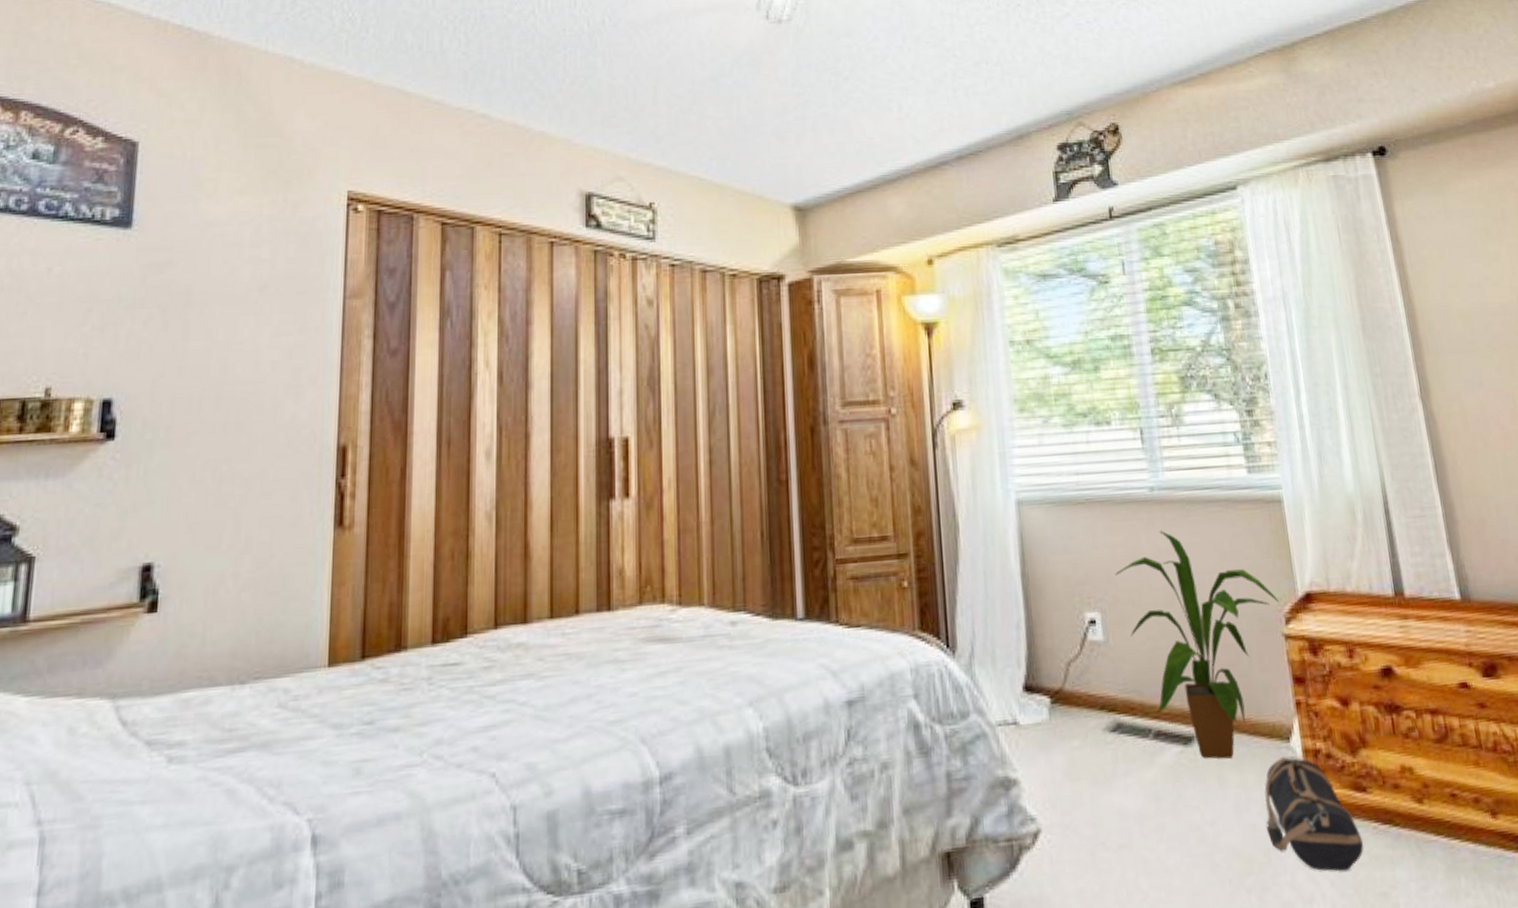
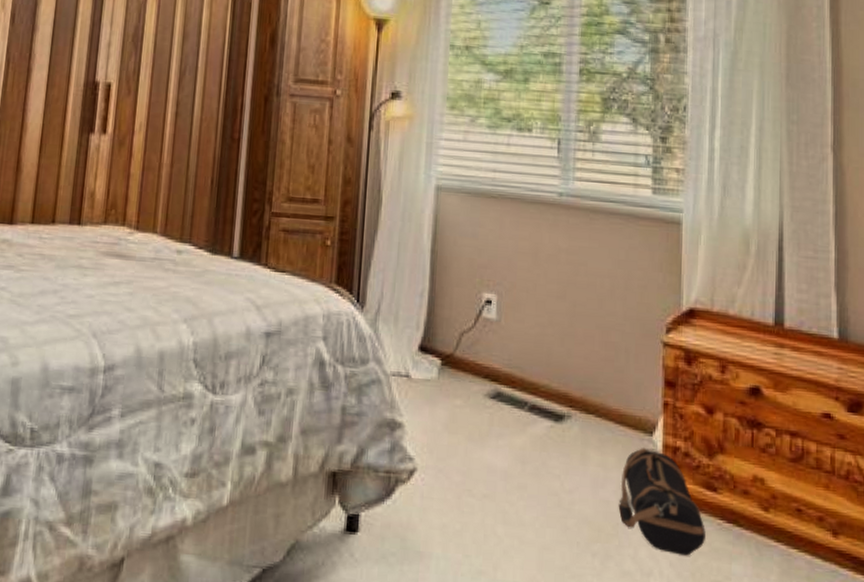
house plant: present [1115,530,1280,759] -> none [515,232,664,440]

